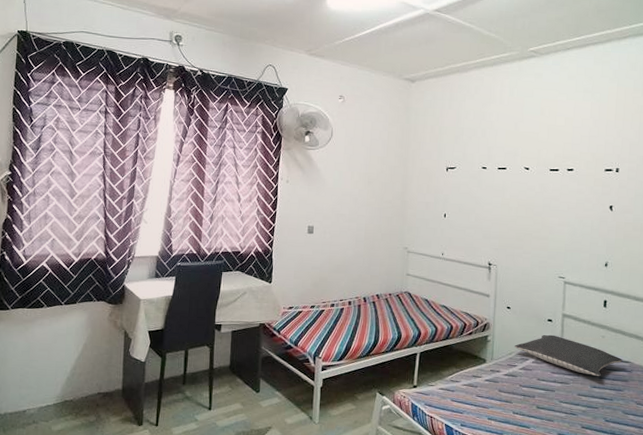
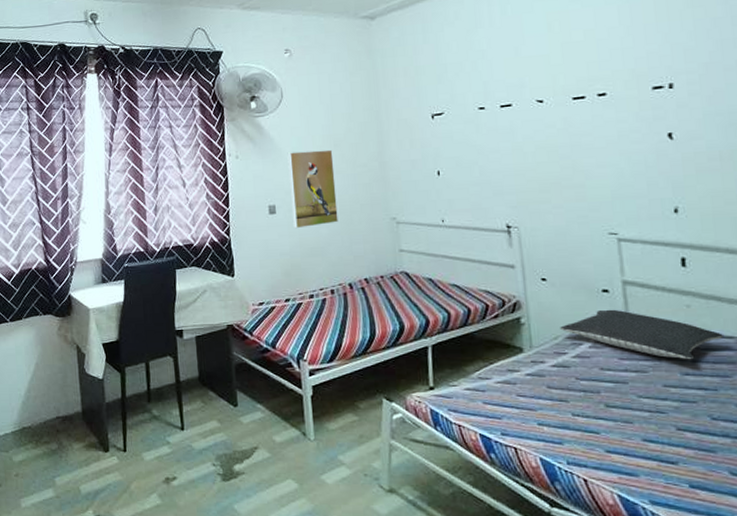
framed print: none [325,183,366,248] -> present [287,149,338,229]

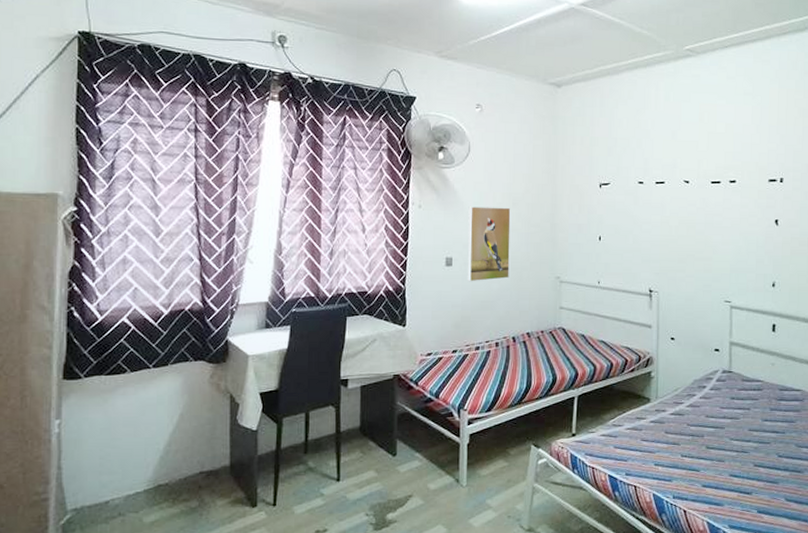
pillow: present [560,309,723,360] -> none [680,366,793,409]

